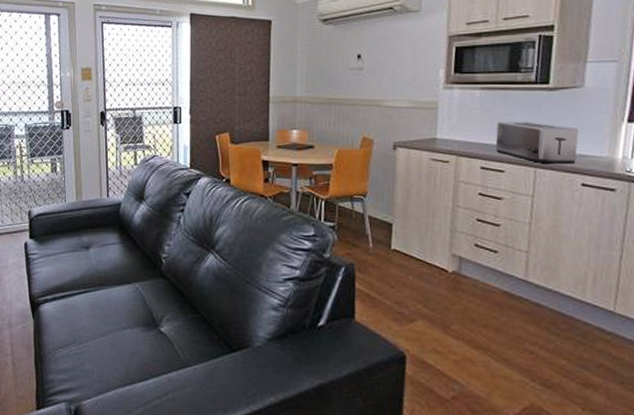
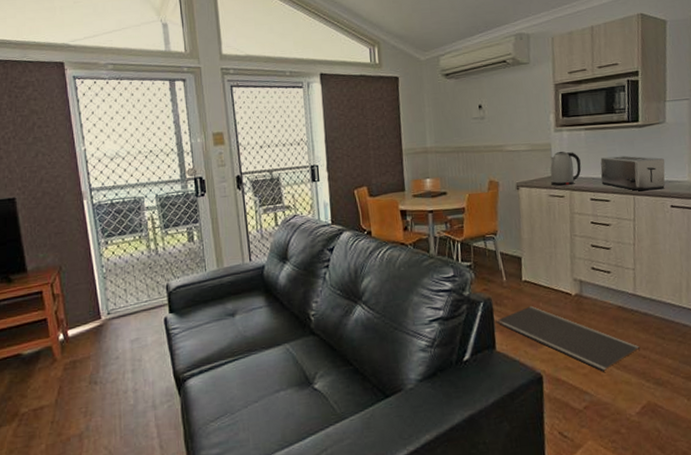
door mat: none [357,278,526,362] -> present [496,306,640,372]
kettle: none [434,111,473,151] -> present [550,151,582,186]

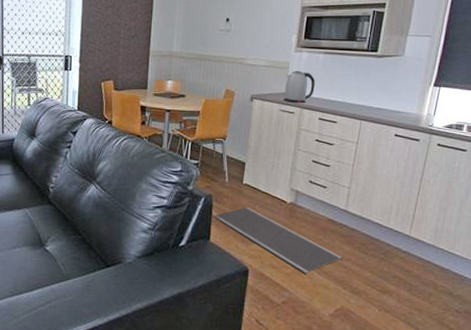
toaster: present [600,155,666,192] -> none [332,81,397,118]

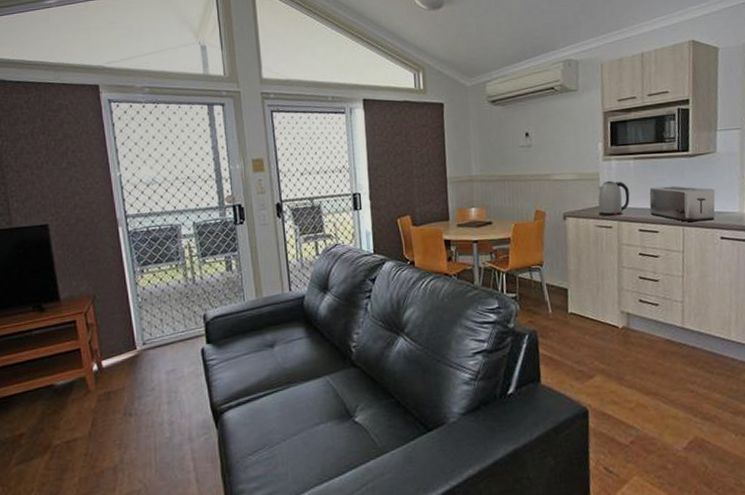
door mat: present [213,208,342,275] -> none [541,339,687,407]
toaster: none [332,81,397,118] -> present [649,185,716,223]

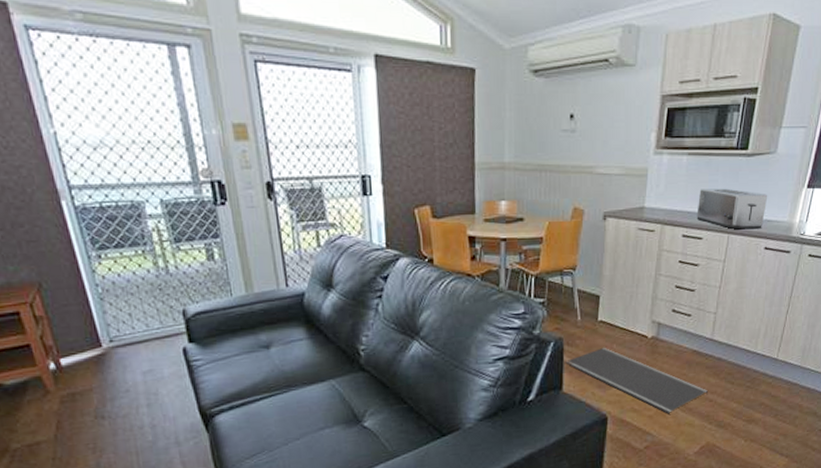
door mat: none [541,339,687,407] -> present [565,348,708,414]
kettle: present [598,180,630,217] -> none [642,178,678,219]

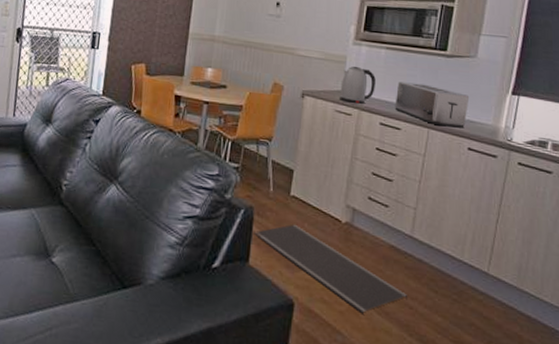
kettle: none [642,178,678,219] -> present [340,66,376,105]

